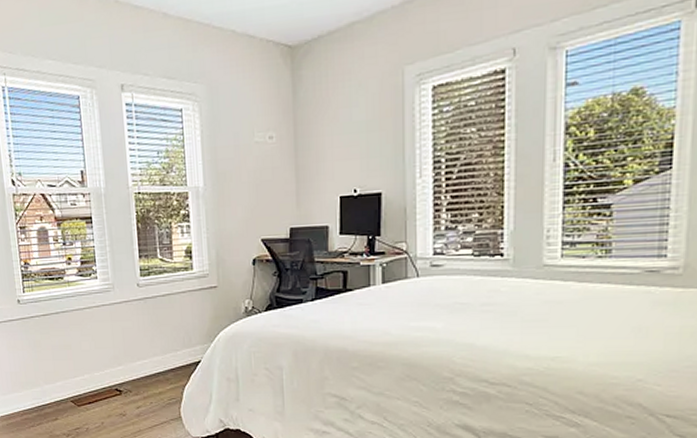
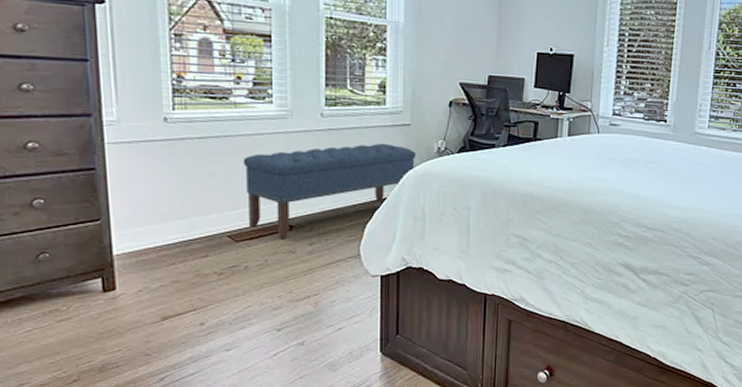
bench: none [78,307,226,403] -> present [243,143,417,239]

